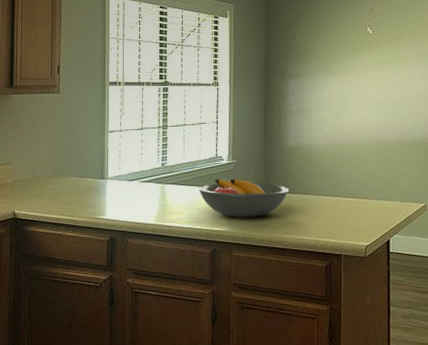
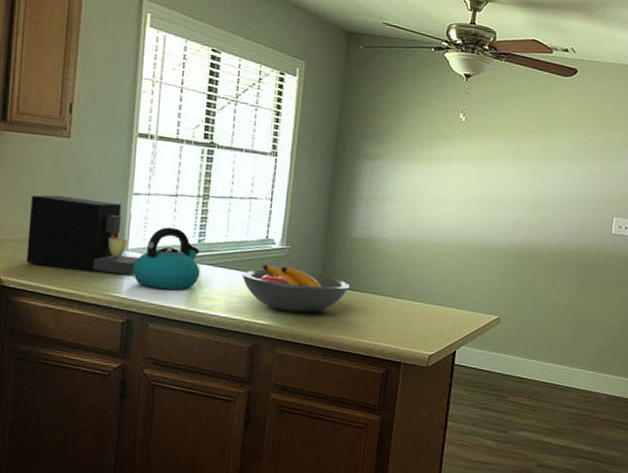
coffee maker: none [33,140,116,200] -> present [26,194,138,275]
kettle: none [112,156,165,209] -> present [131,227,200,290]

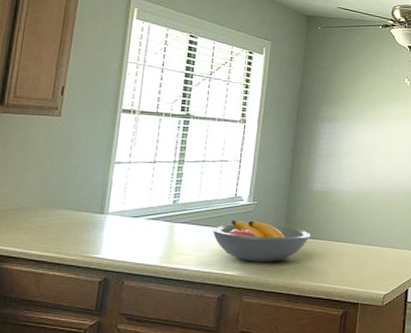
coffee maker: present [26,194,138,275] -> none [13,167,117,237]
kettle: present [131,227,200,290] -> none [110,191,175,248]

